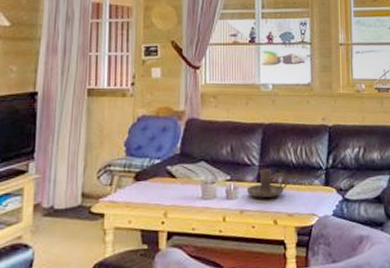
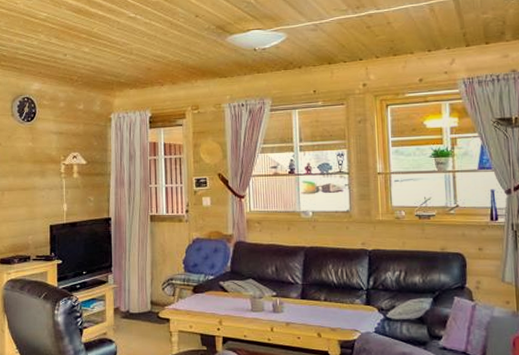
candle holder: present [246,169,288,198] -> none [291,287,330,313]

